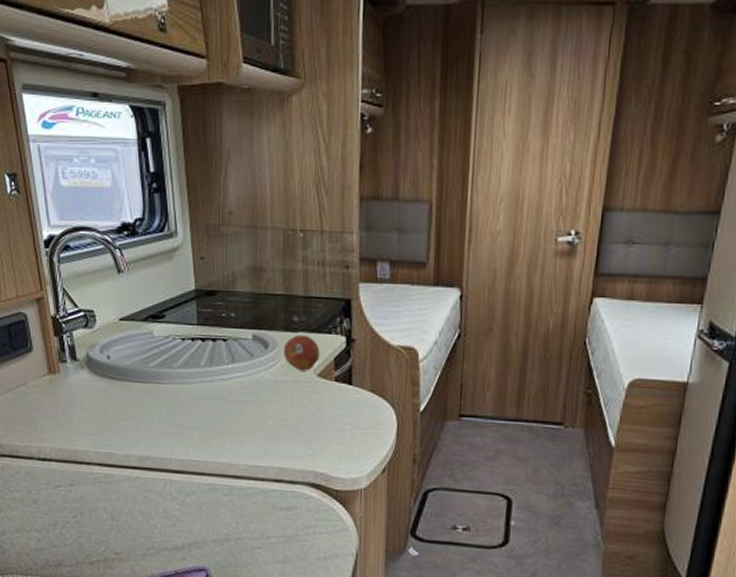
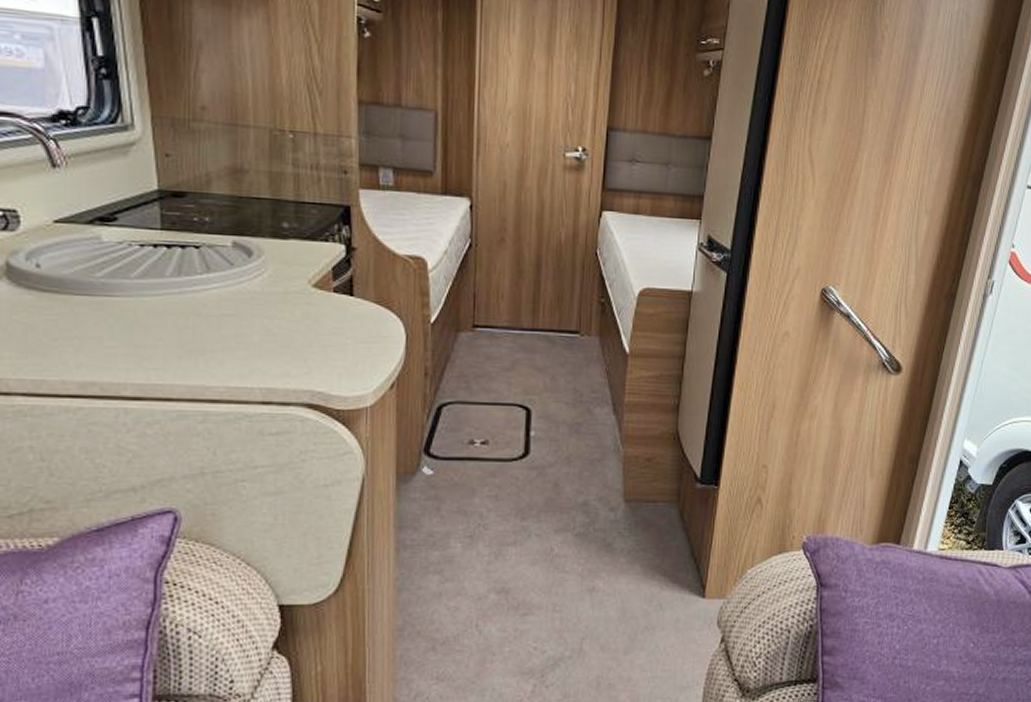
fruit: present [284,334,320,371] -> none [271,242,315,282]

